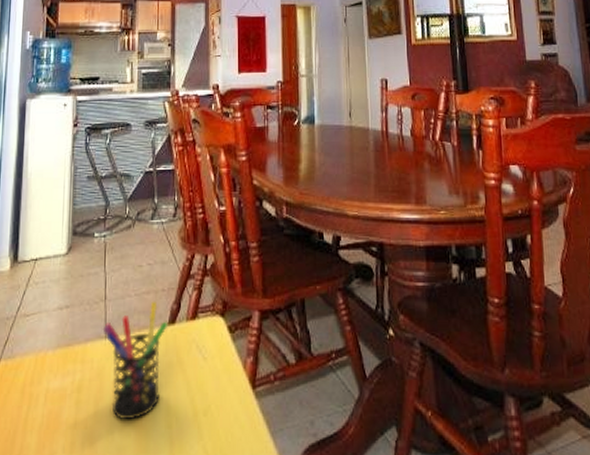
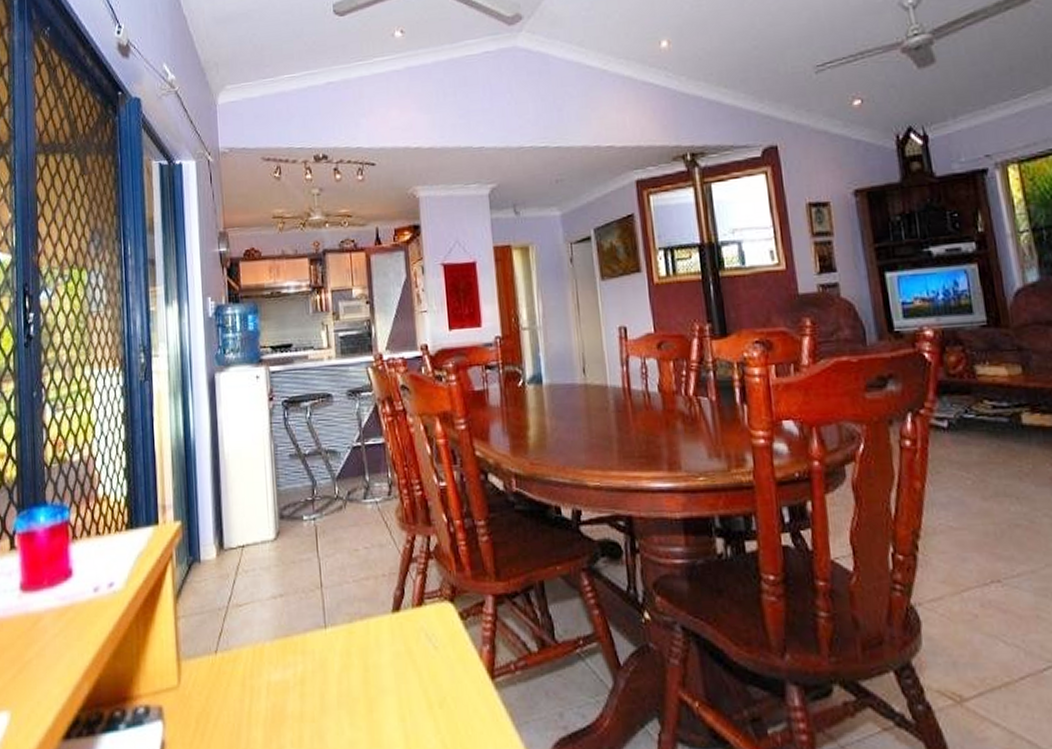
pen holder: present [102,301,168,419] -> none [321,587,393,712]

